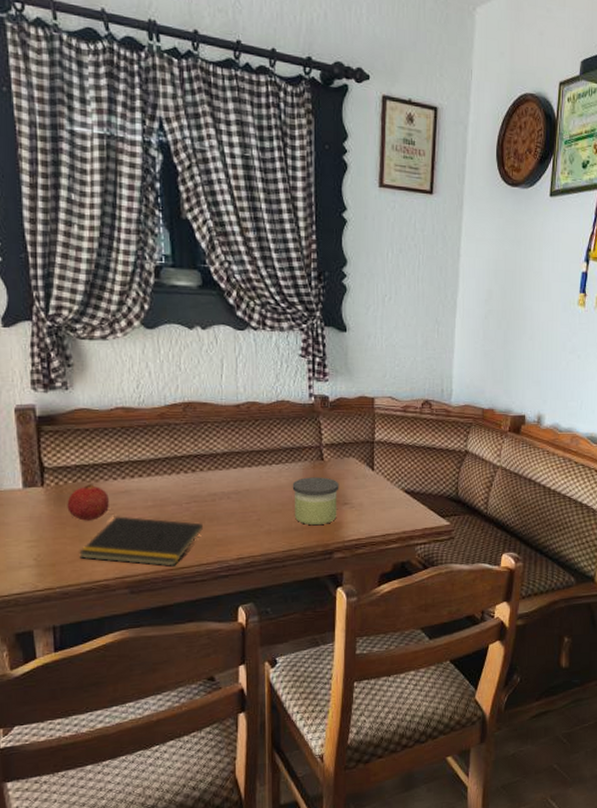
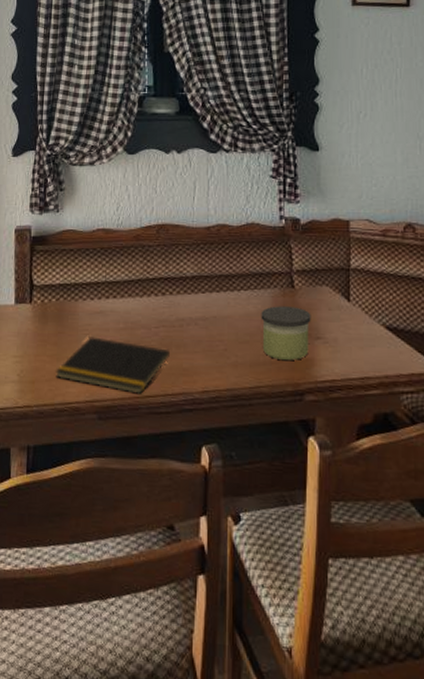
fruit: present [67,484,109,521] -> none [49,303,85,340]

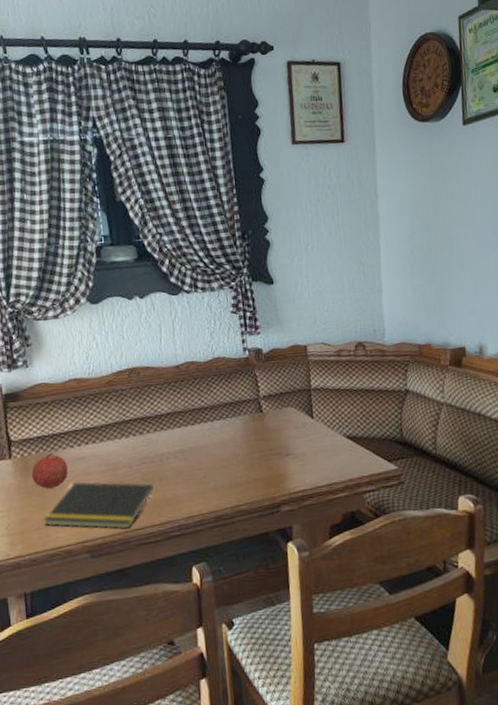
fruit: none [49,303,85,340] -> present [31,453,68,489]
candle: present [261,306,311,361] -> none [234,429,281,479]

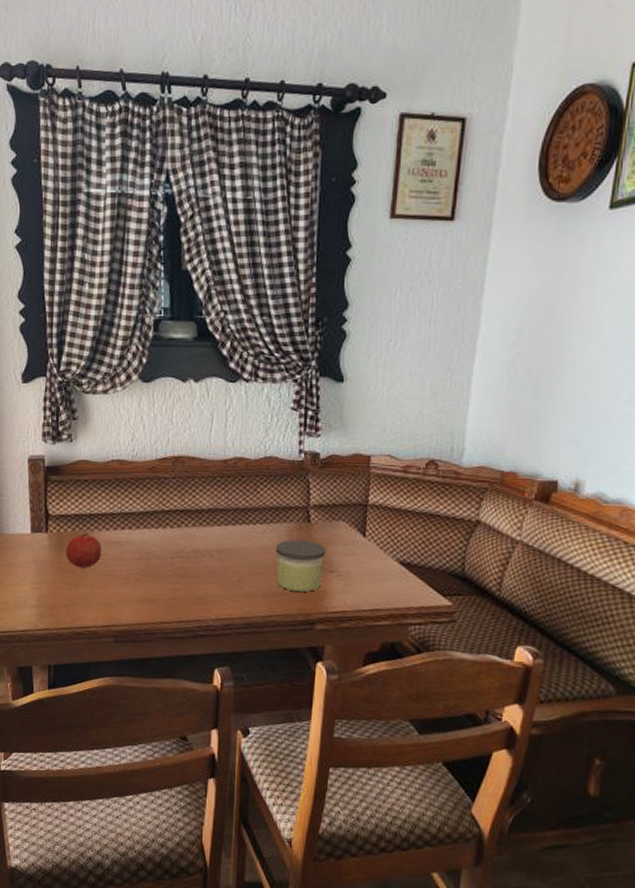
notepad: present [44,482,153,529] -> none [73,566,185,620]
candle: none [234,429,281,479] -> present [275,540,326,593]

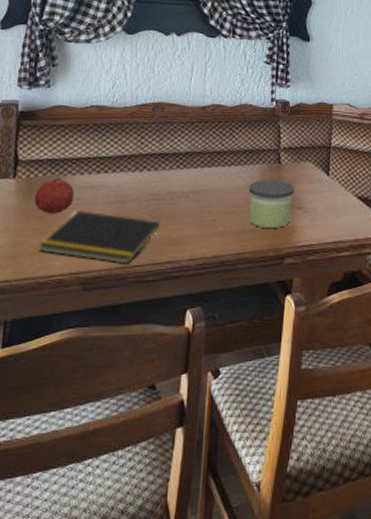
notepad: none [73,566,185,620] -> present [39,210,160,264]

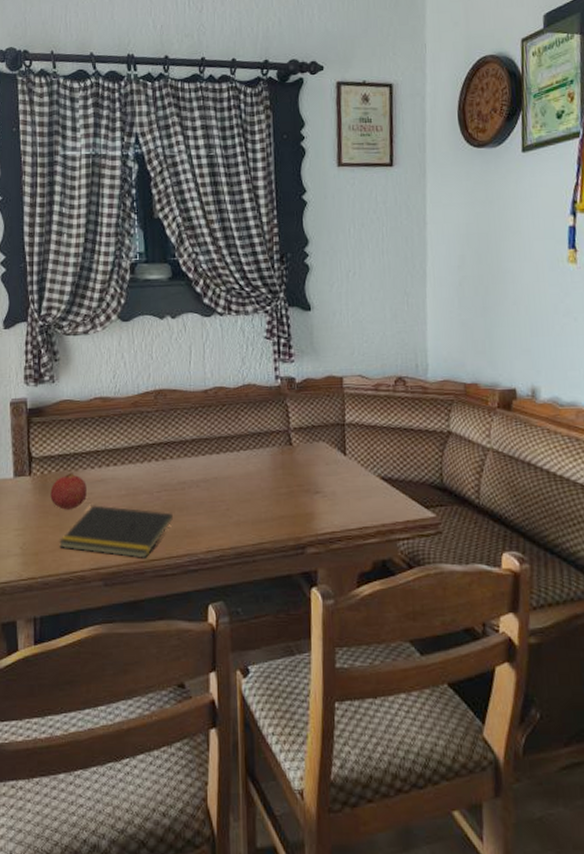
candle: present [248,180,295,229] -> none [260,463,310,517]

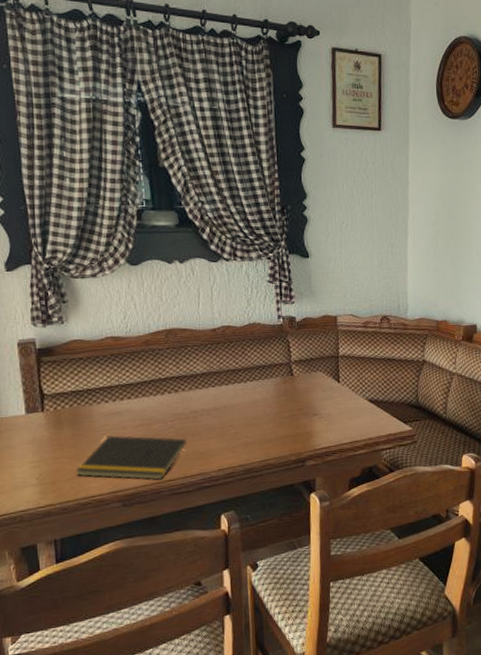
fruit: present [50,473,87,510] -> none [65,407,102,441]

